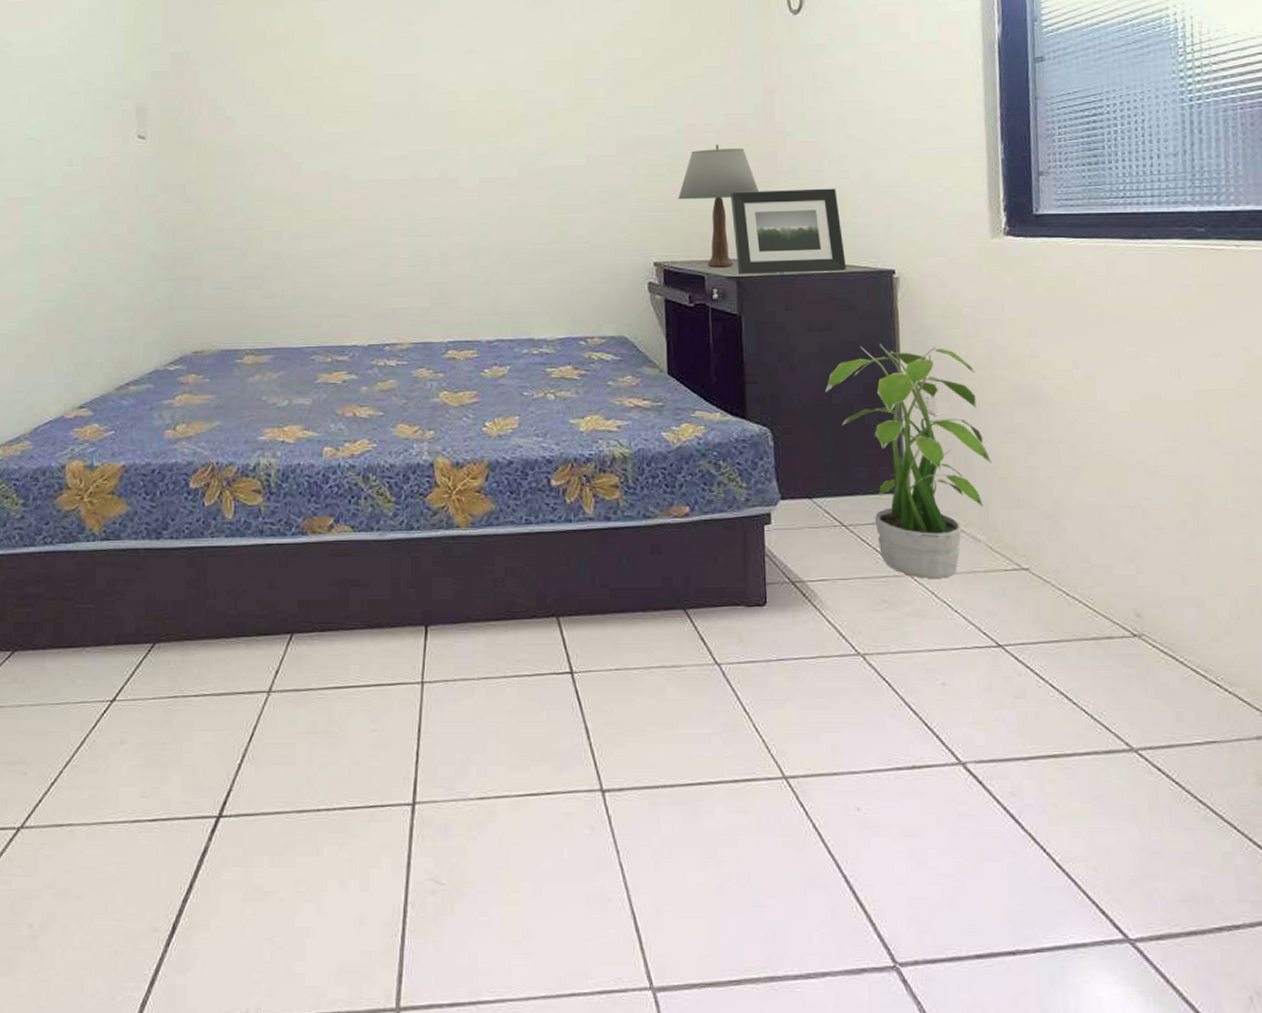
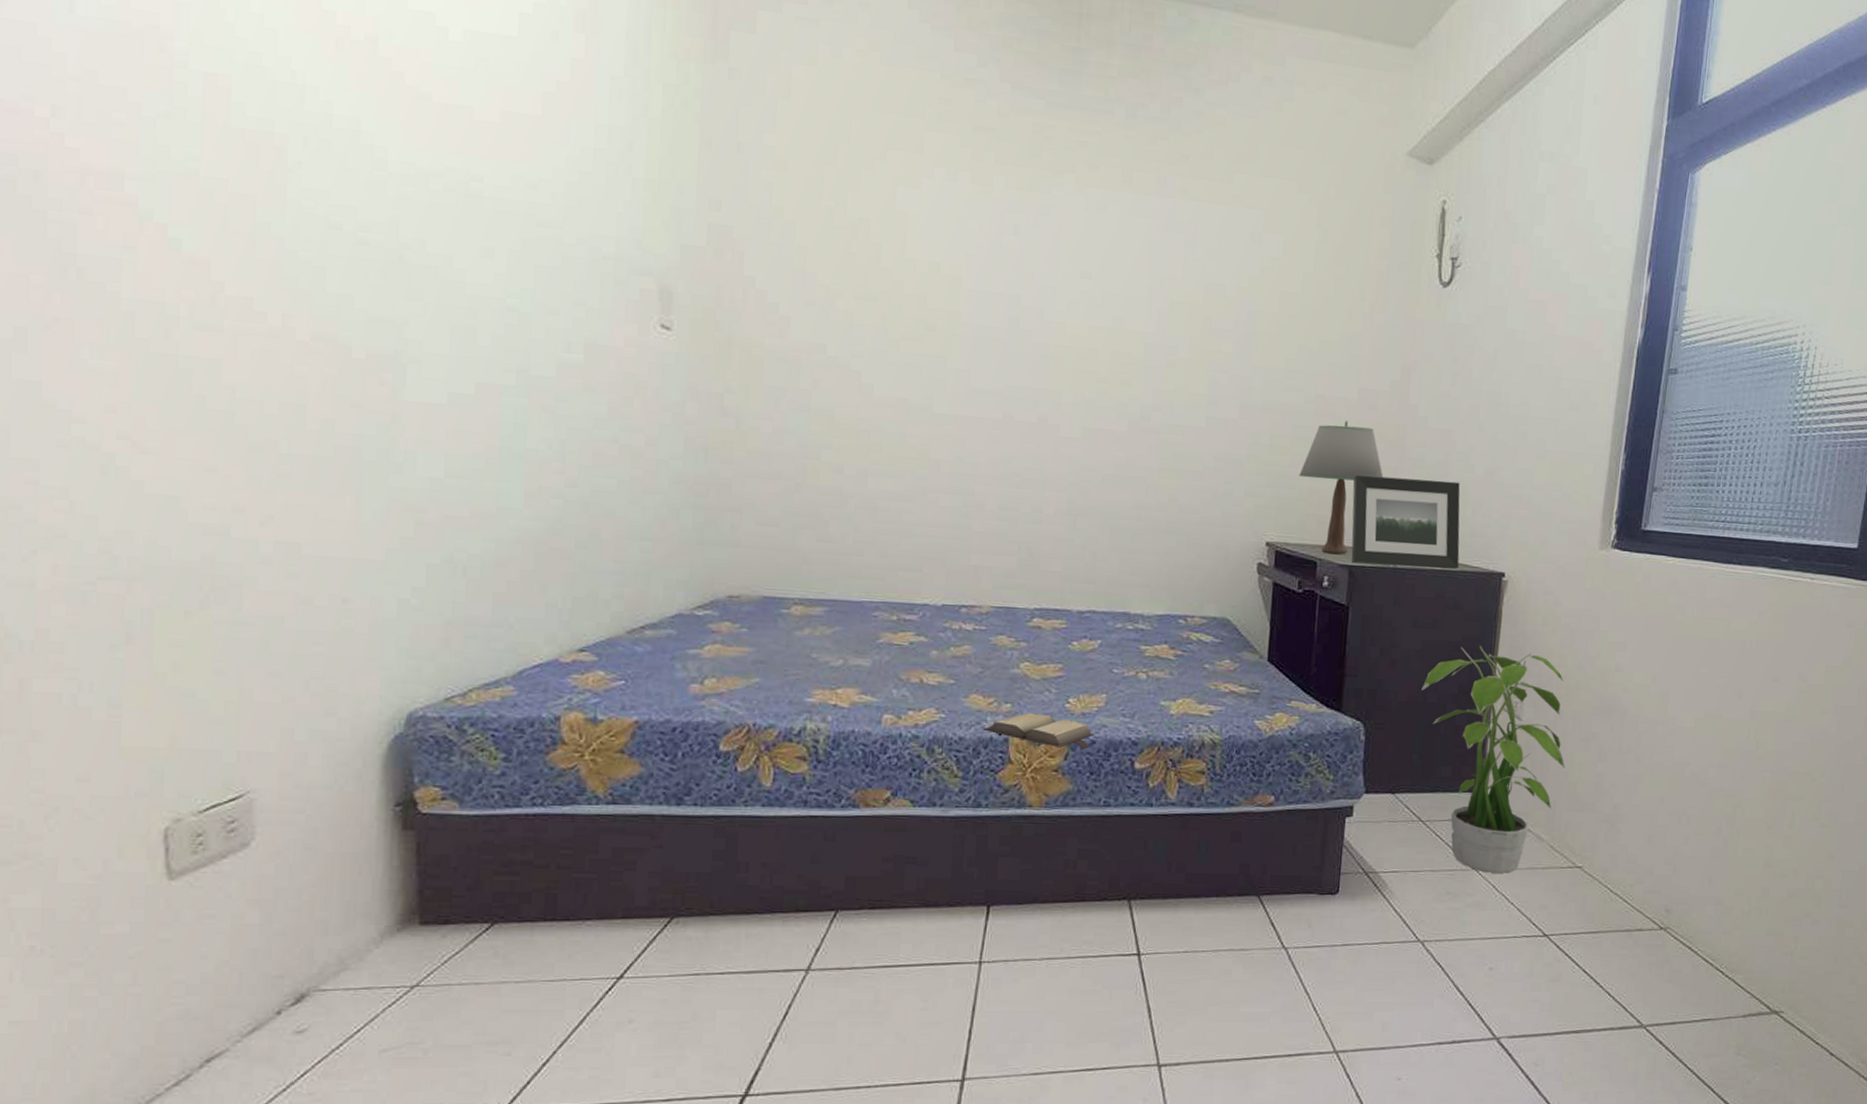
hardback book: none [411,438,512,471] -> present [983,713,1095,750]

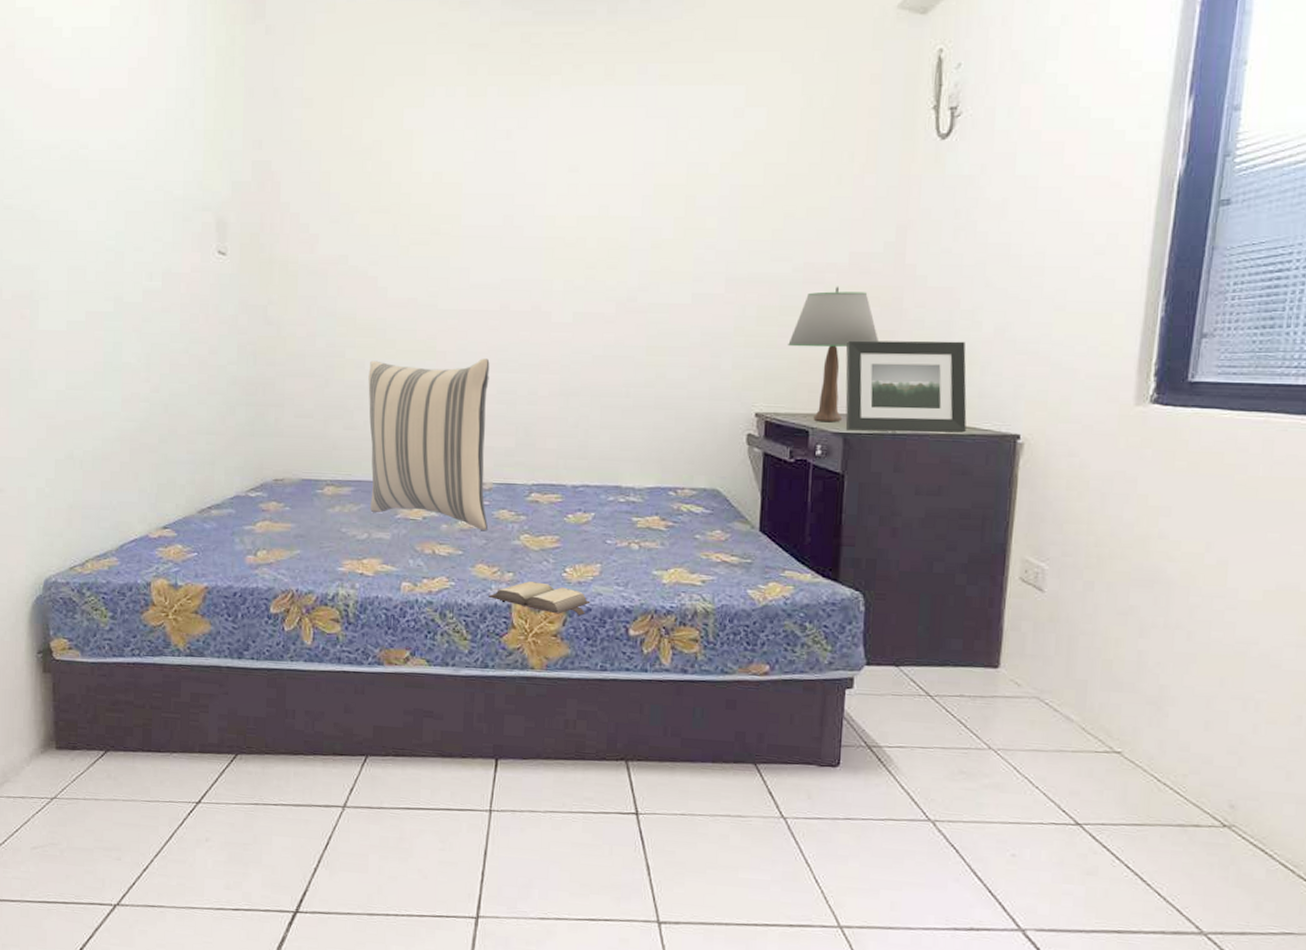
pillow: none [847,465,990,657] -> present [368,358,490,530]
potted plant: present [1421,645,1565,873] -> none [926,512,1098,755]

